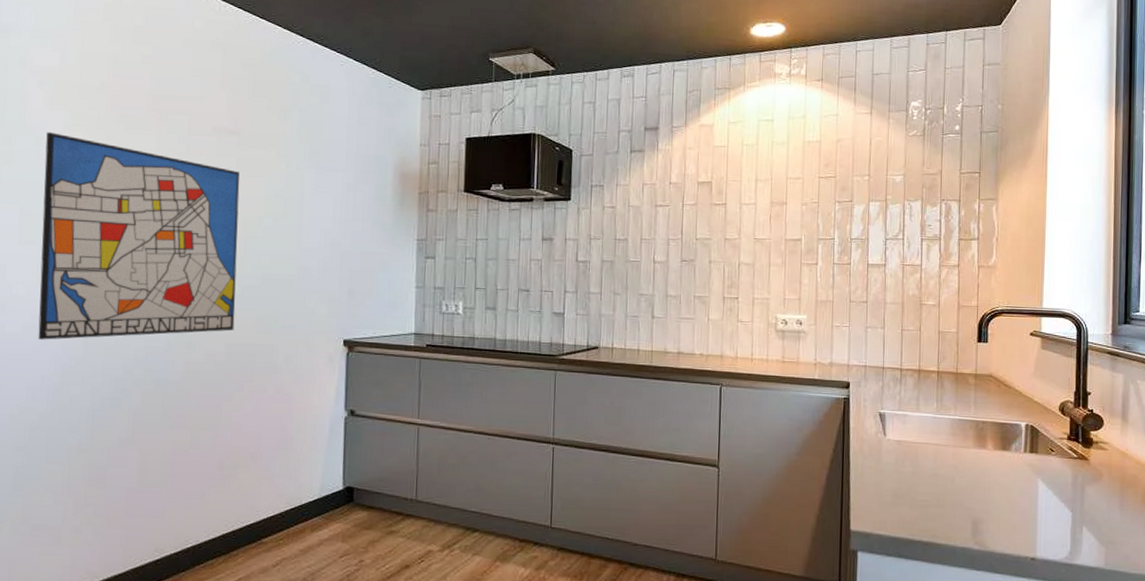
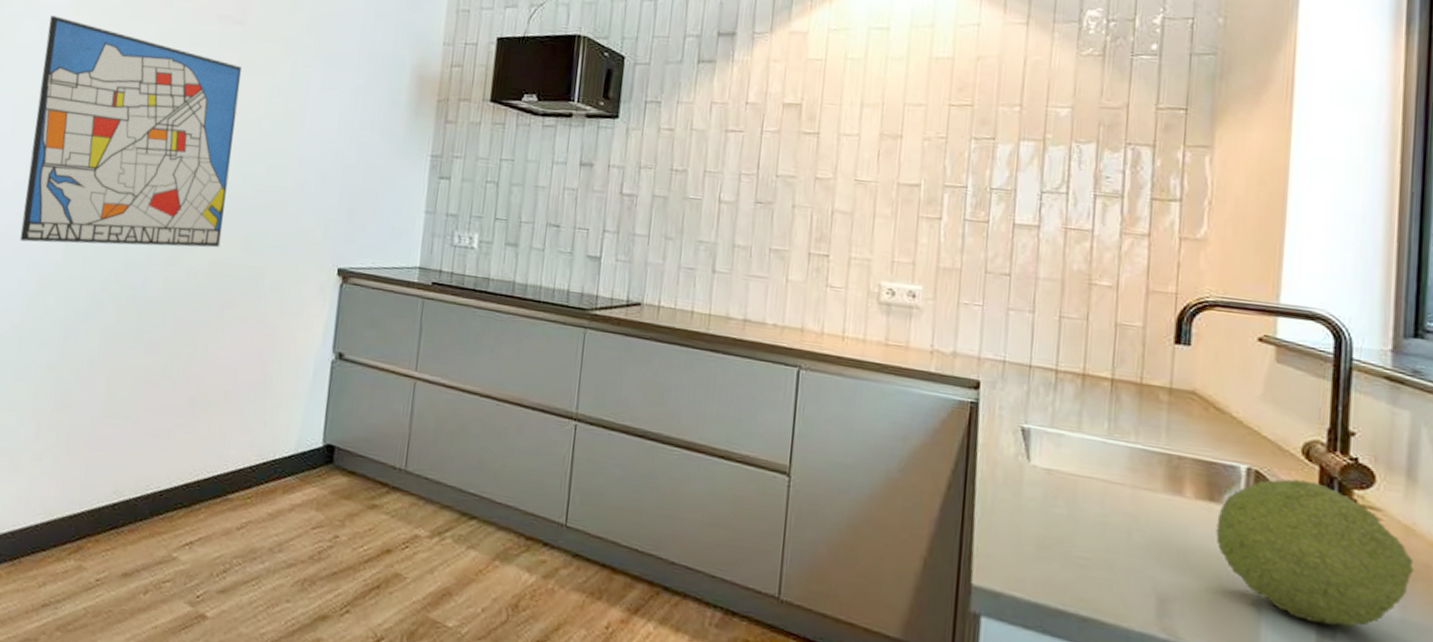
fruit: none [1008,428,1127,524] -> present [1216,479,1414,627]

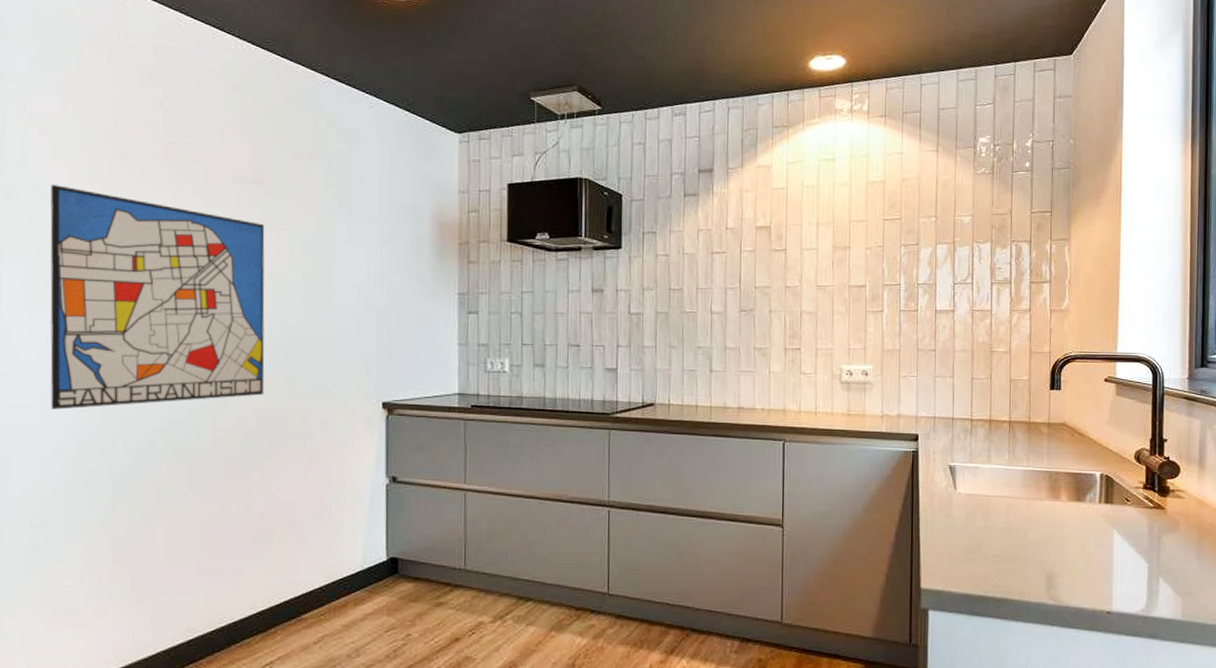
fruit: present [1216,479,1414,627] -> none [1082,477,1204,575]

